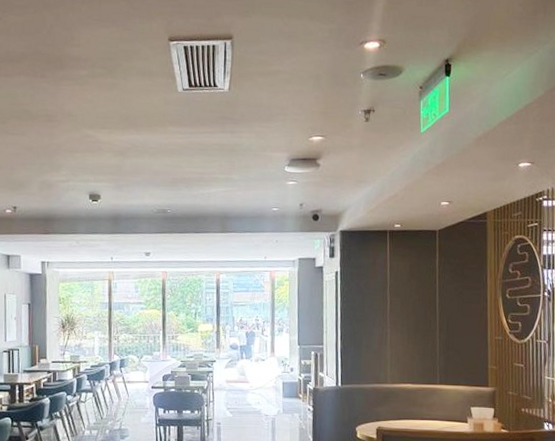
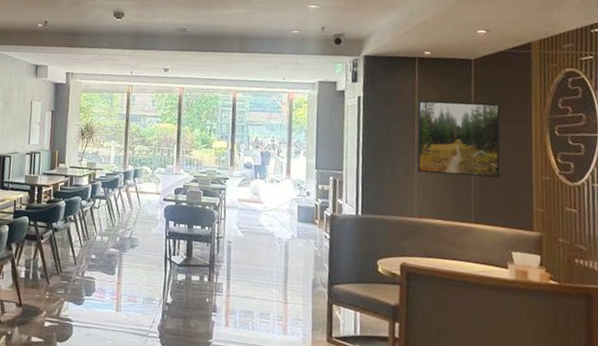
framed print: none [389,271,461,342] -> present [417,100,501,178]

